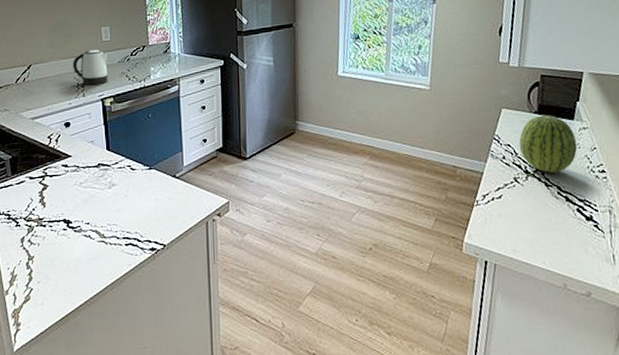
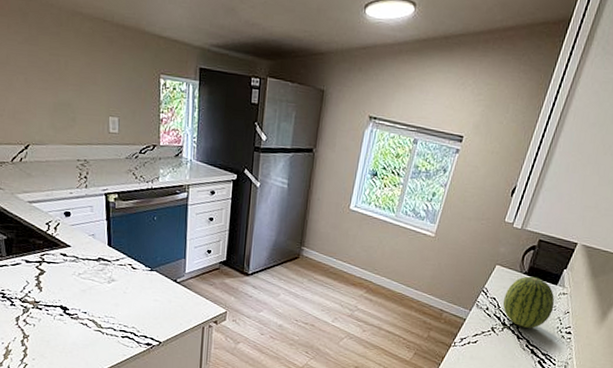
kettle: present [73,50,108,85] -> none [75,140,115,178]

